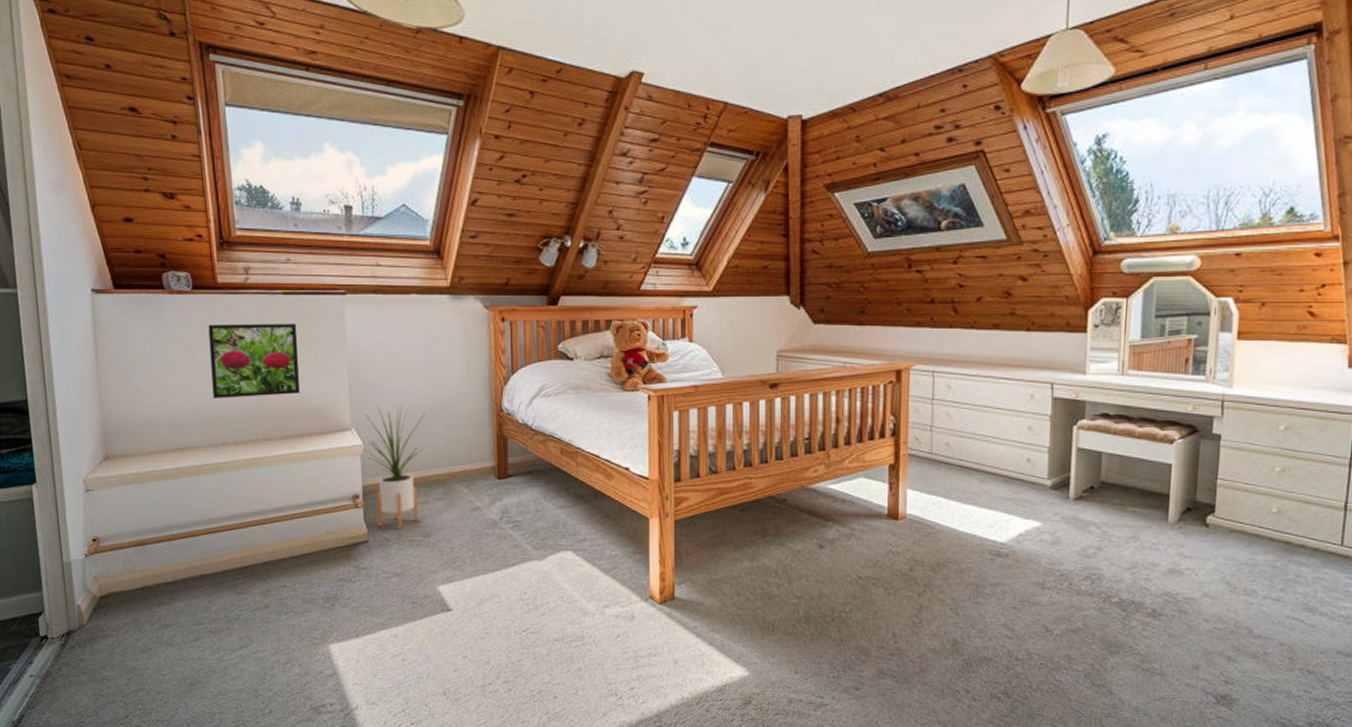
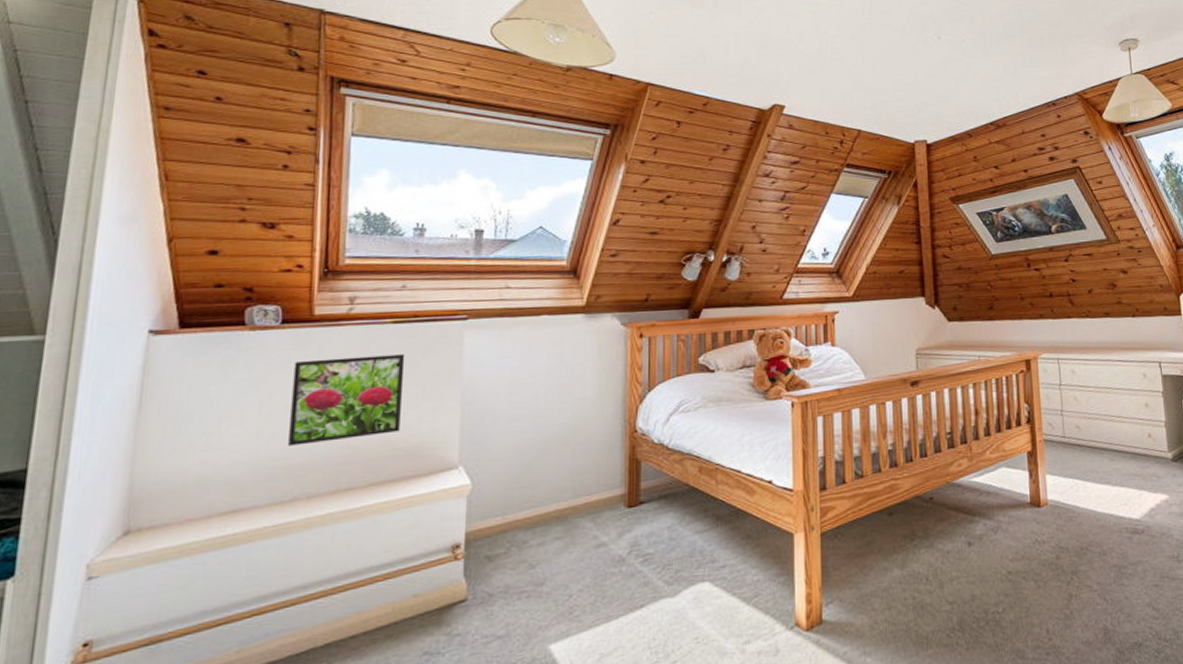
house plant: present [360,405,425,529] -> none [467,435,548,581]

